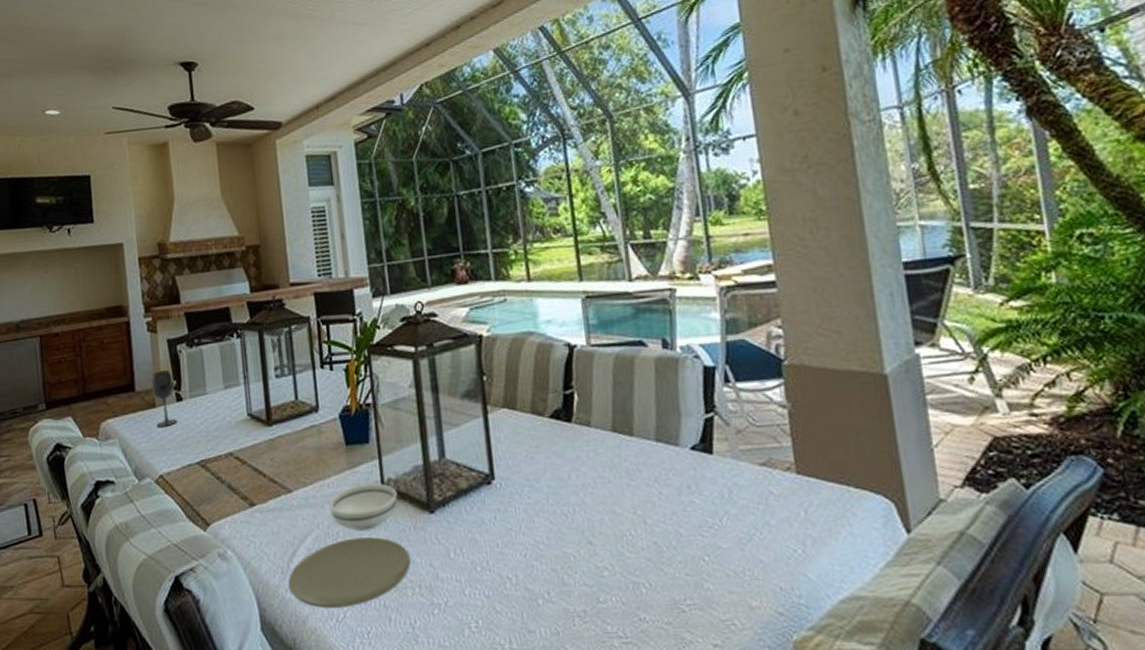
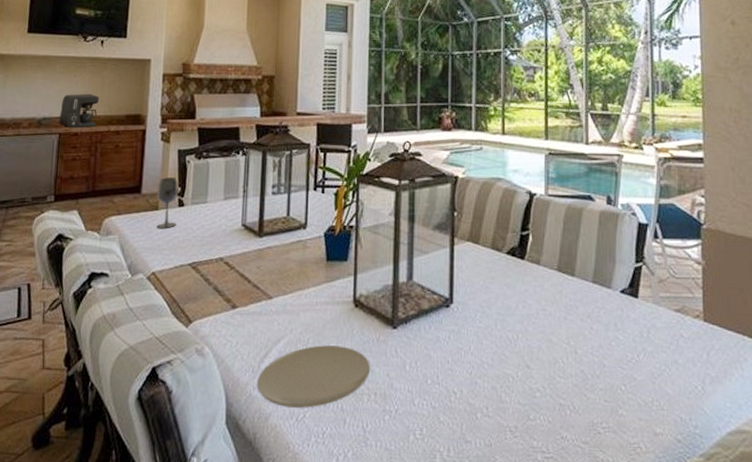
coffee maker: none [37,289,77,329] -> present [59,94,99,128]
bowl: present [329,483,398,531] -> none [304,297,366,339]

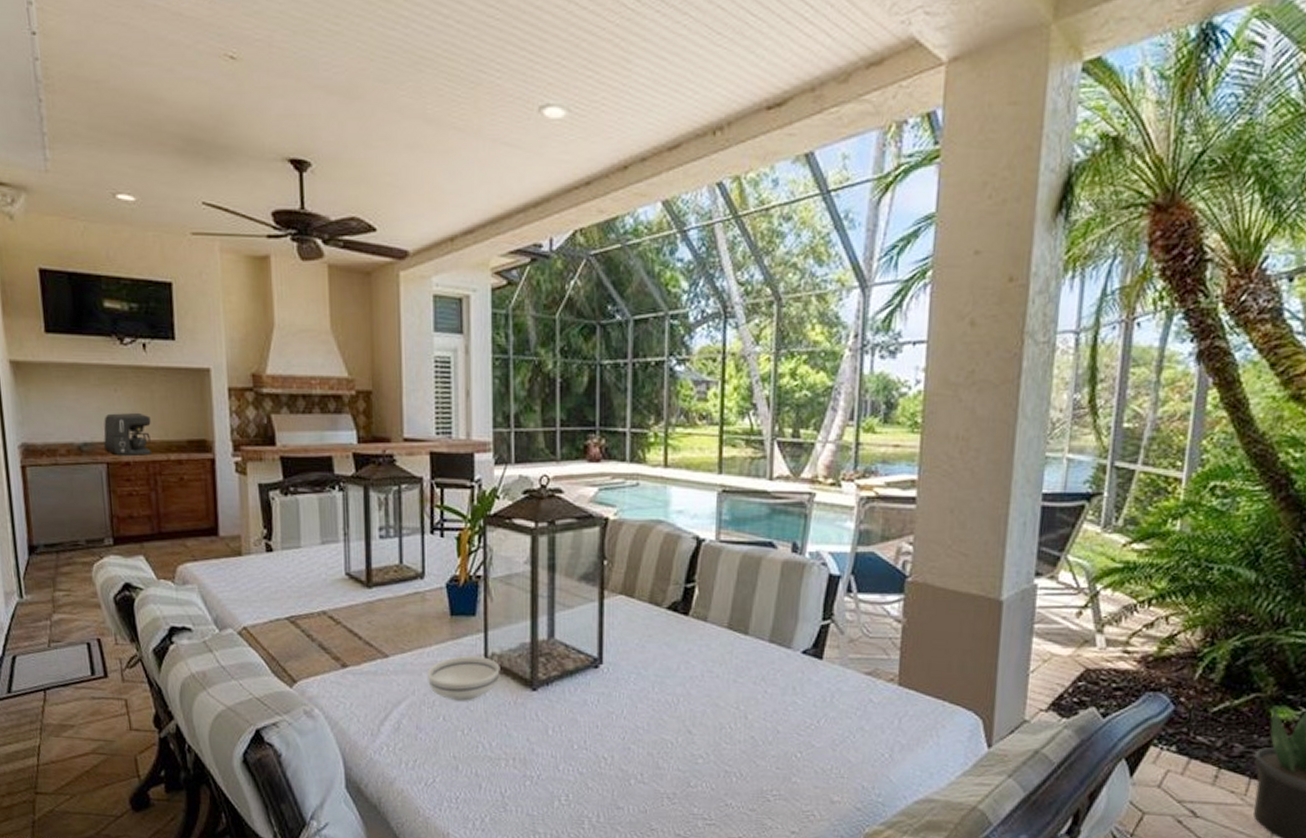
wine glass: present [157,177,178,229] -> none [237,517,266,578]
plate: present [256,345,371,408] -> none [377,707,508,773]
bowl: none [304,297,366,339] -> present [428,656,500,701]

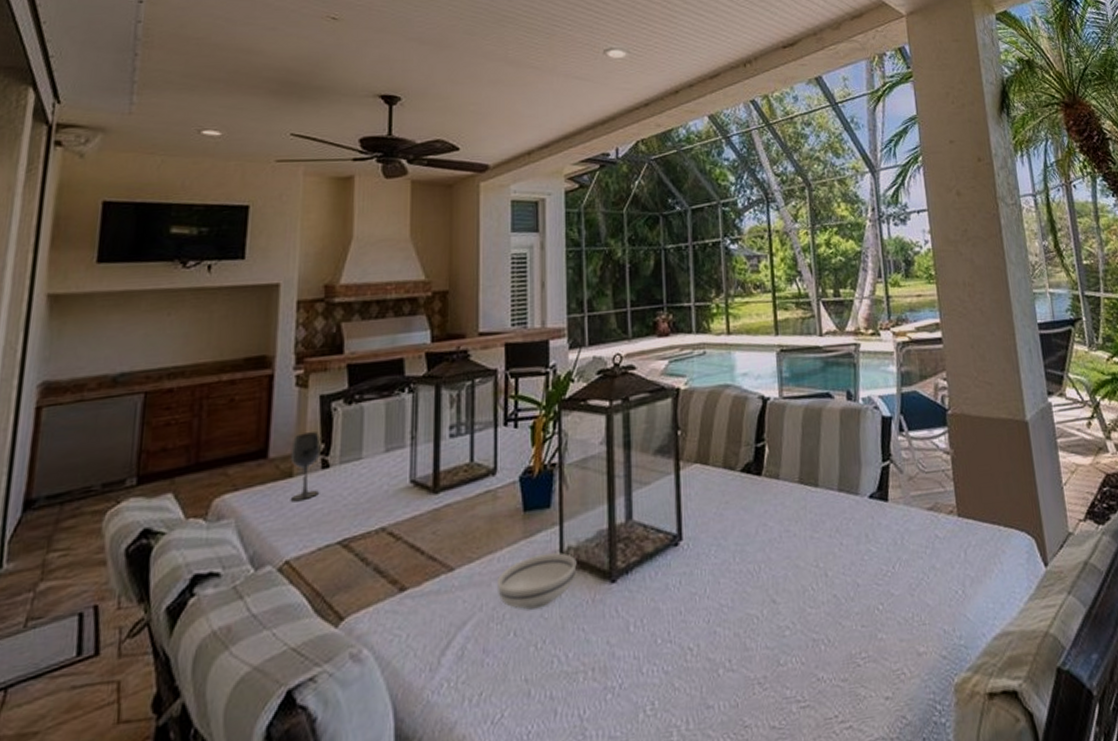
coffee maker: present [103,413,152,457] -> none [145,335,205,384]
wine glass: none [237,517,266,578] -> present [290,432,321,502]

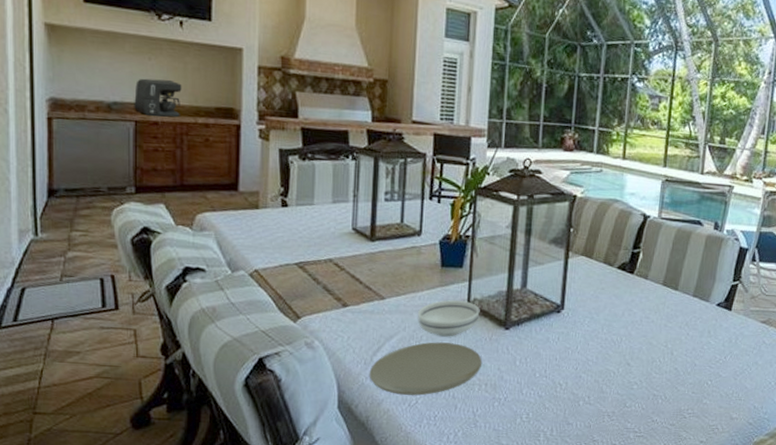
coffee maker: none [145,335,205,384] -> present [134,78,182,117]
wine glass: present [290,432,321,502] -> none [256,176,281,229]
plate: none [436,615,586,710] -> present [369,342,483,396]

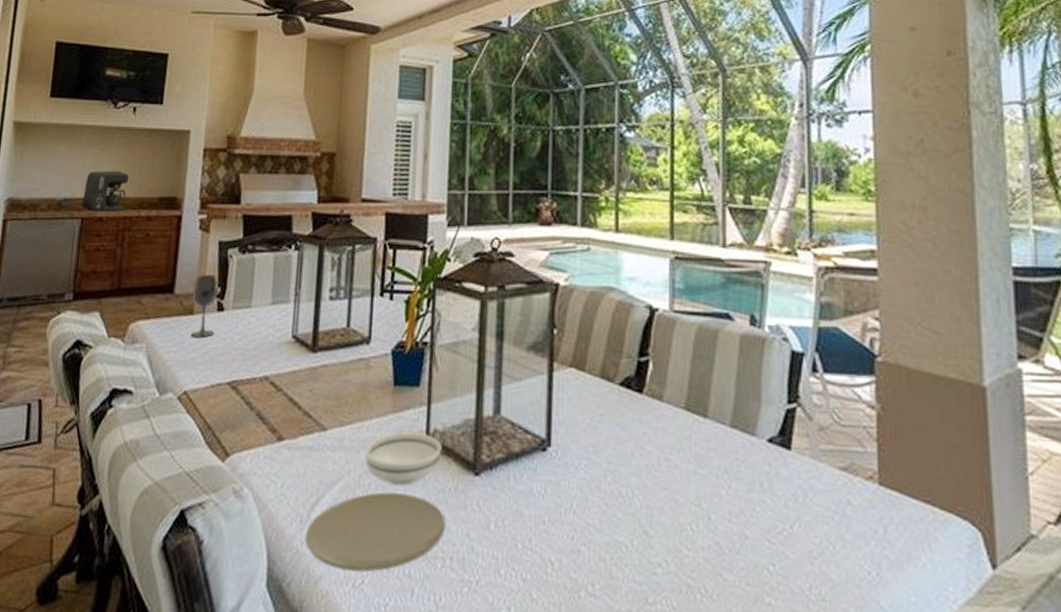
wine glass: none [256,176,281,229] -> present [191,275,218,339]

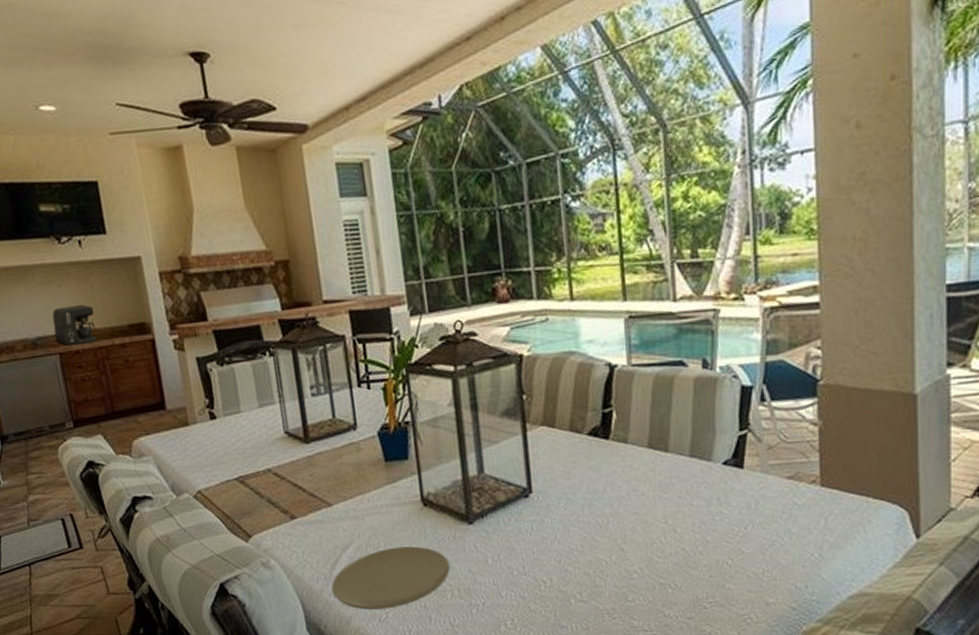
wine glass: present [191,275,218,339] -> none [182,389,212,446]
bowl: present [365,431,442,485] -> none [370,497,437,540]

